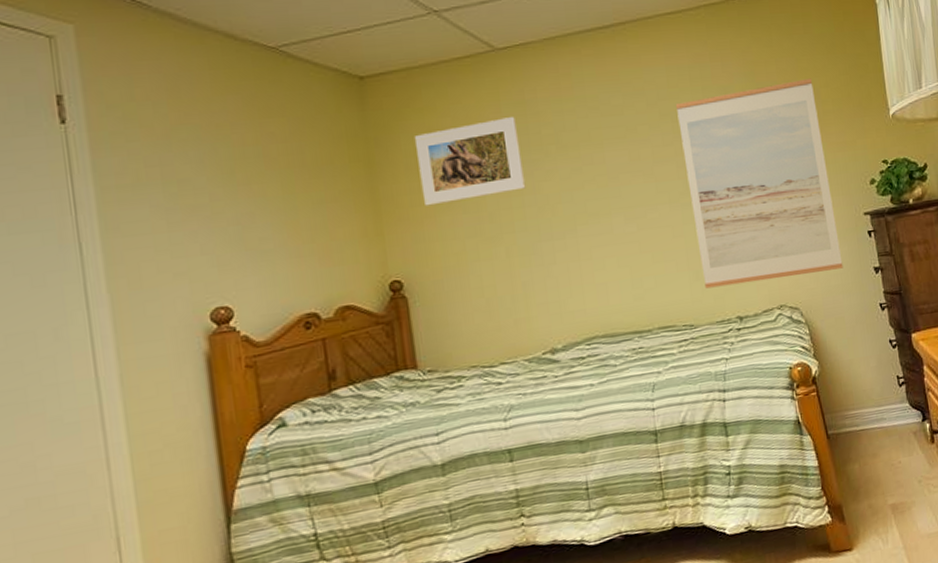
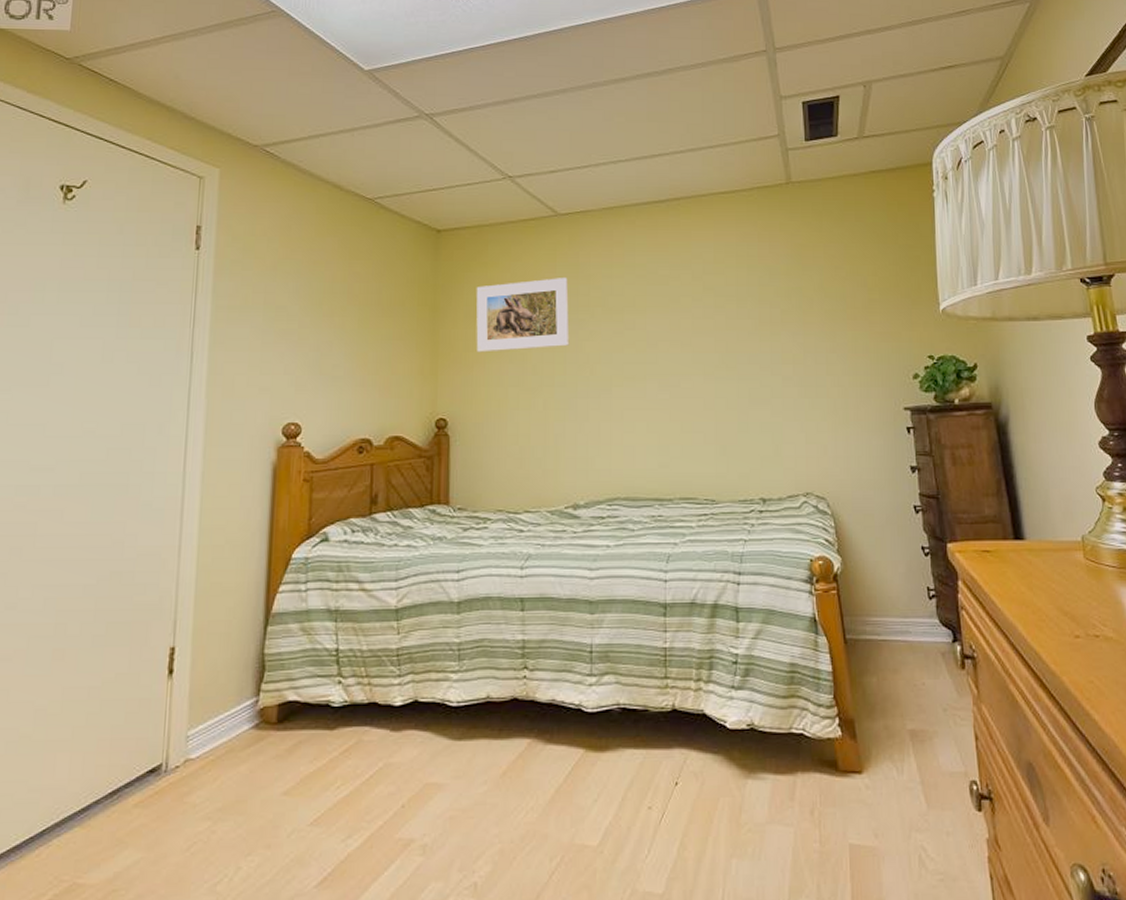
wall art: present [675,78,843,289] -> none [719,265,877,465]

